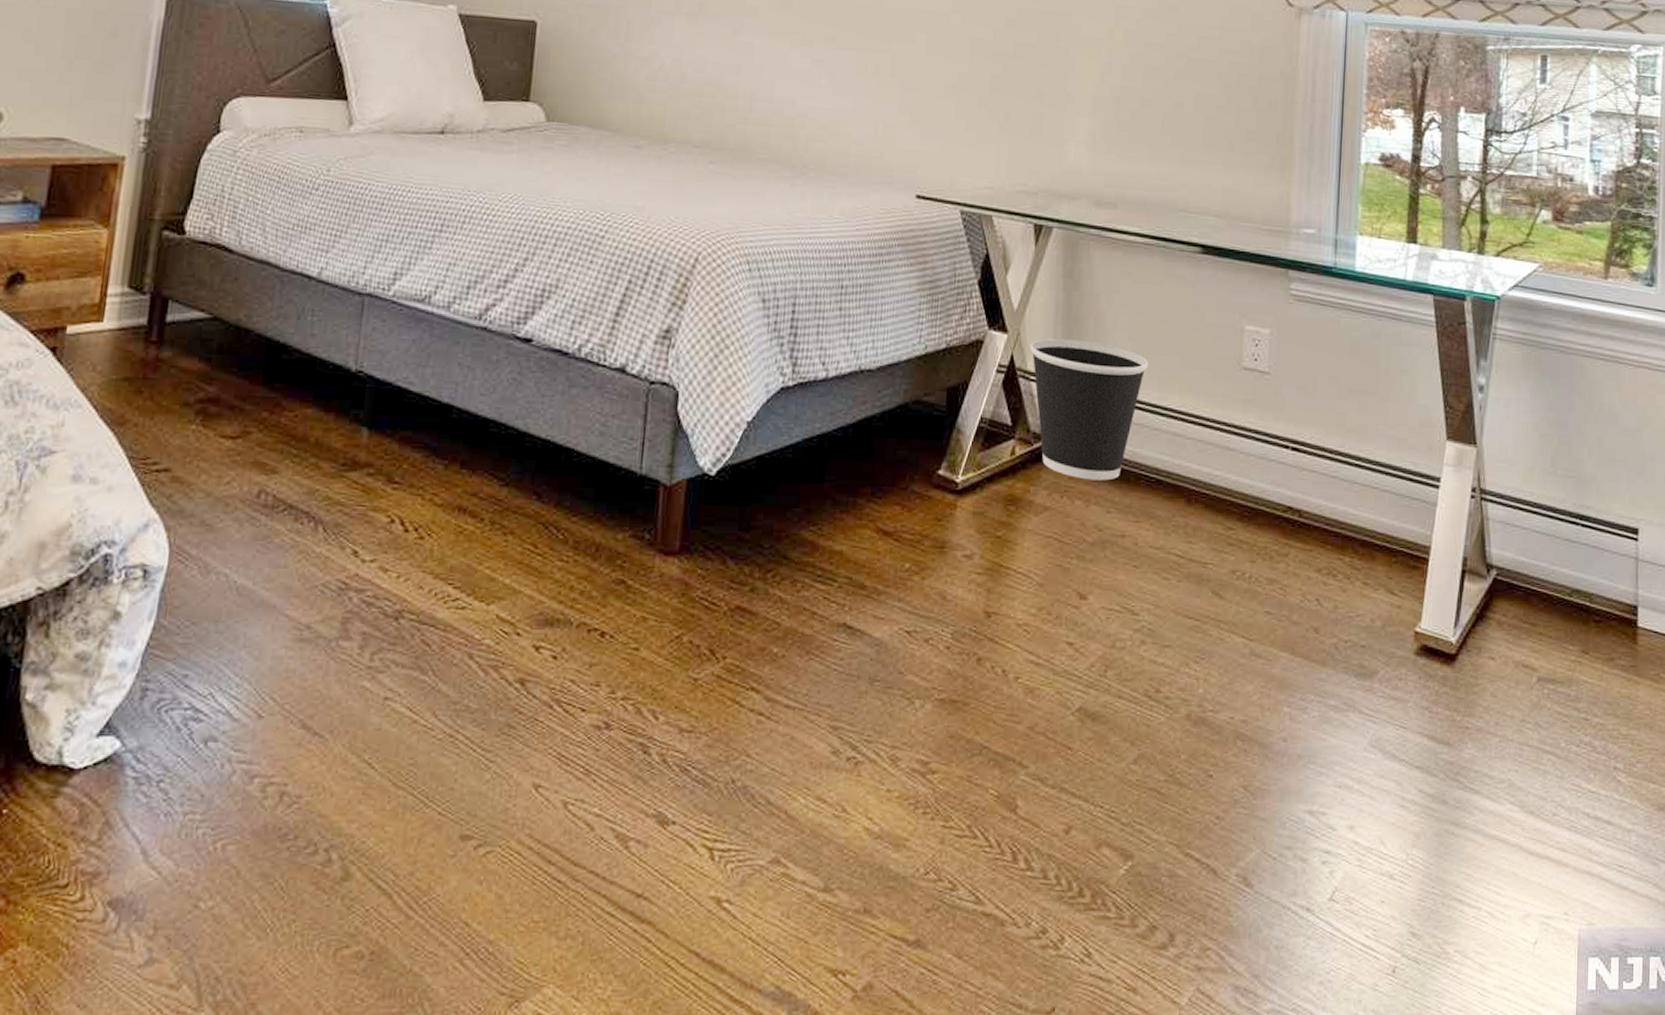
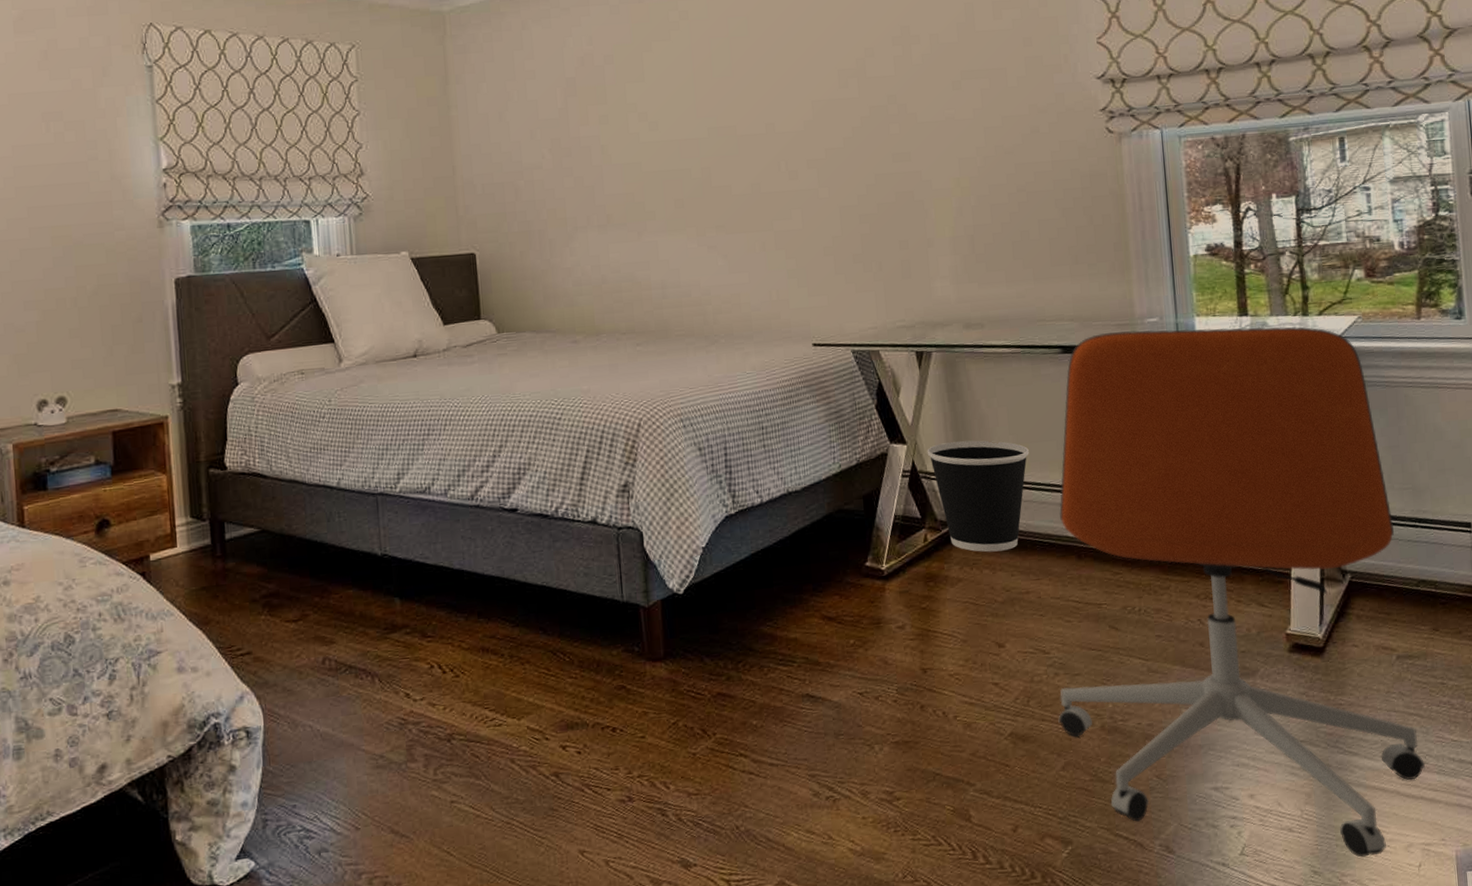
office chair: none [1137,237,1555,923] -> present [1058,326,1425,858]

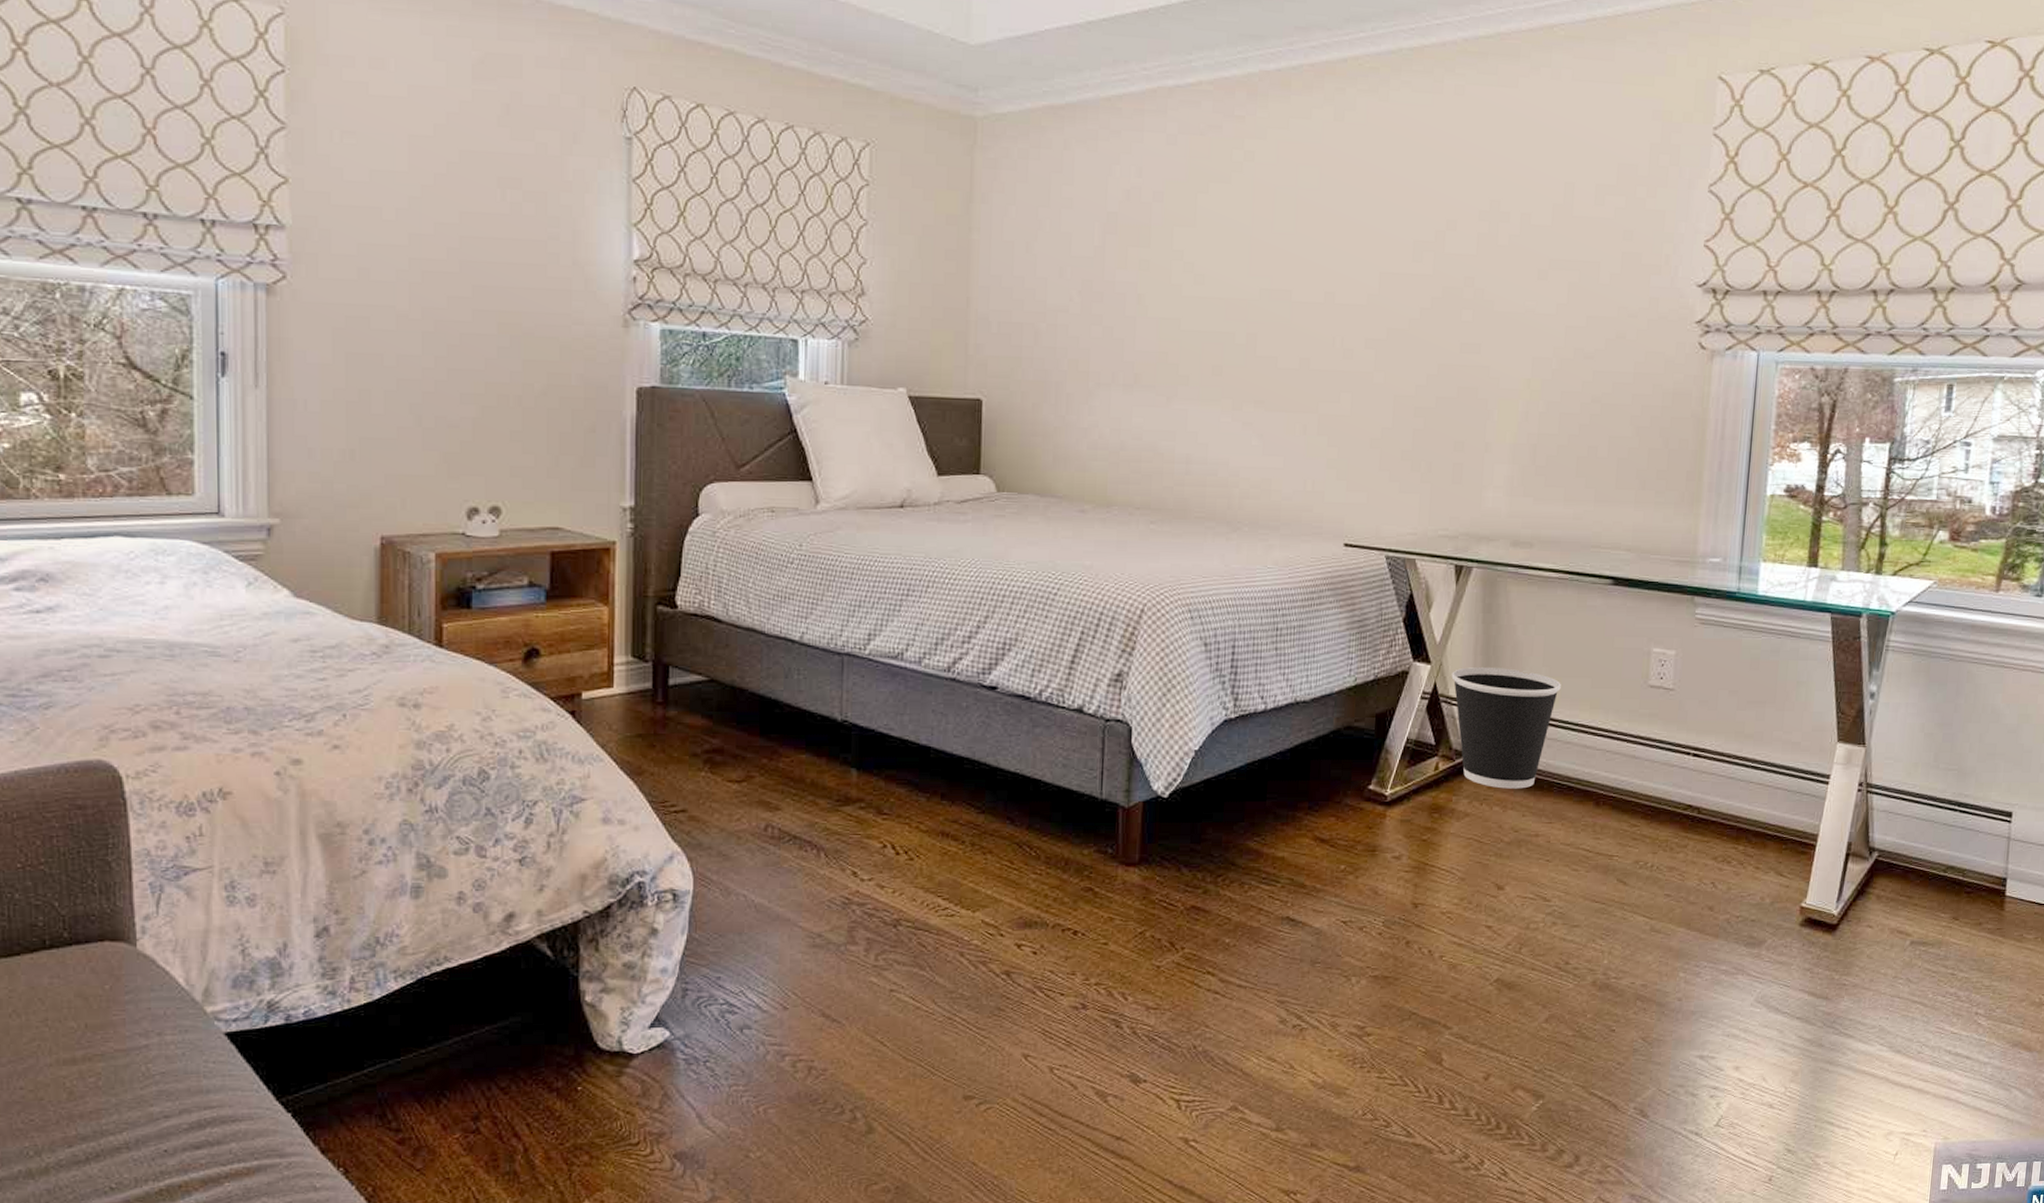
office chair: present [1058,326,1425,858] -> none [1549,568,1932,1141]

